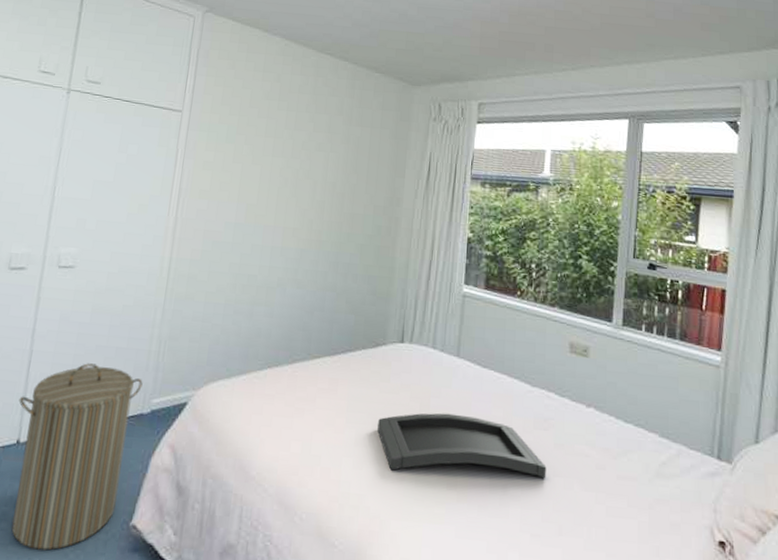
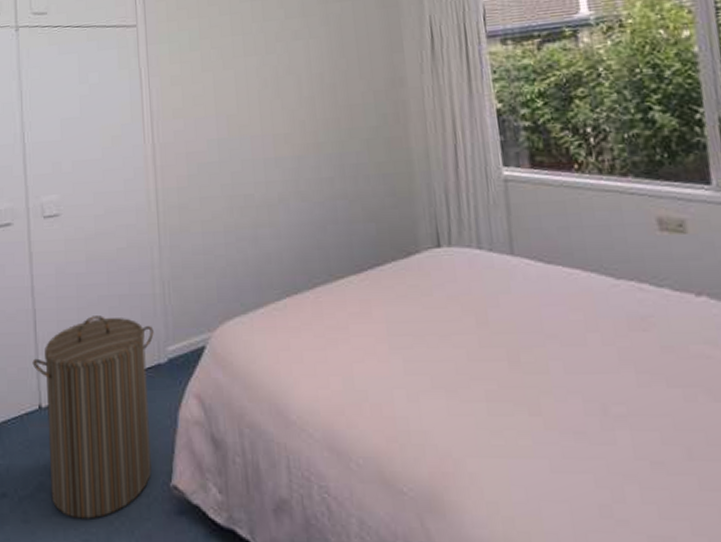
tray: present [377,413,547,479] -> none [427,324,658,399]

